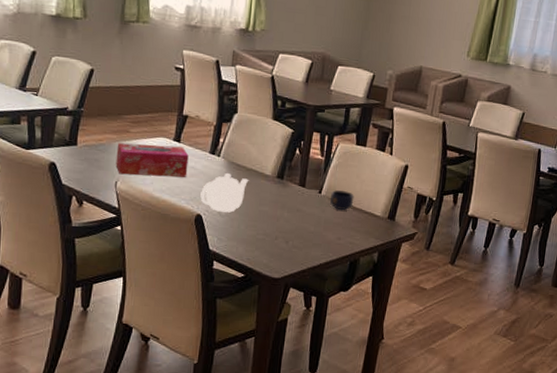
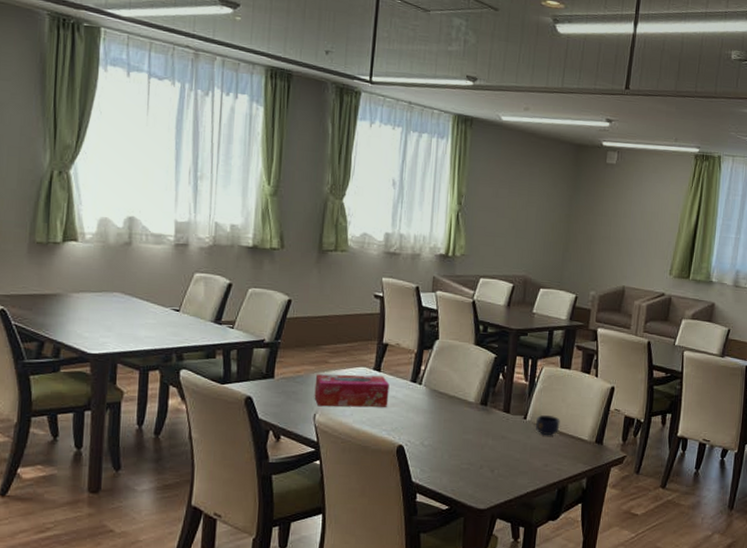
teapot: present [200,173,249,213] -> none [402,402,452,442]

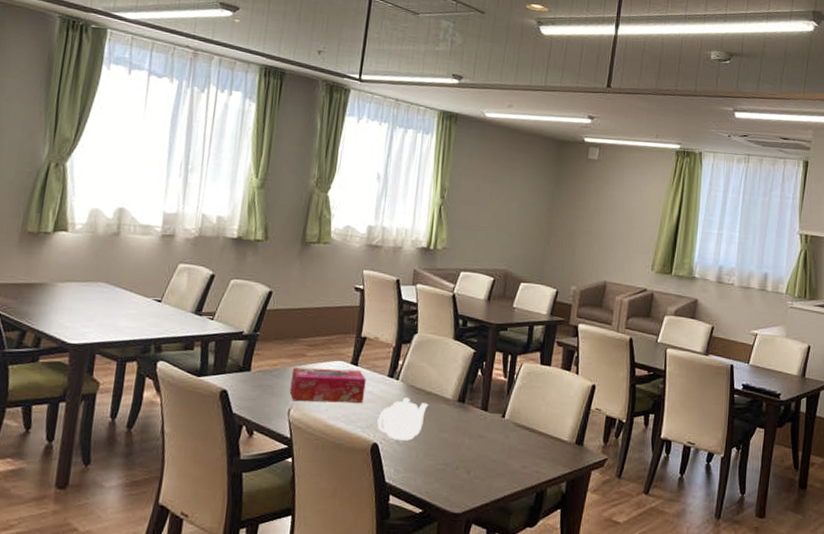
teapot: none [402,402,452,442] -> present [377,398,429,441]
mug: present [535,415,560,436] -> none [514,414,540,436]

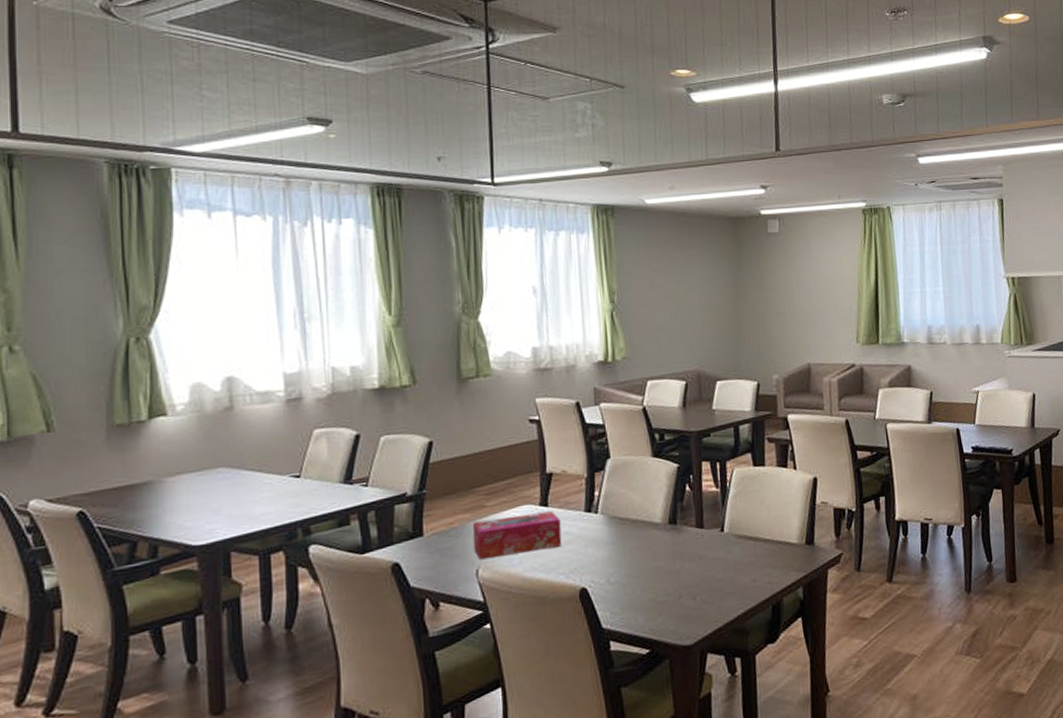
teapot: present [377,398,429,441] -> none [581,531,637,580]

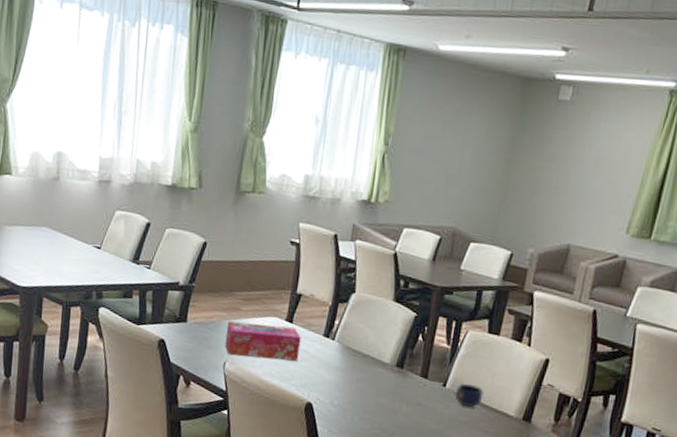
mug: none [734,522,763,547] -> present [455,384,484,407]

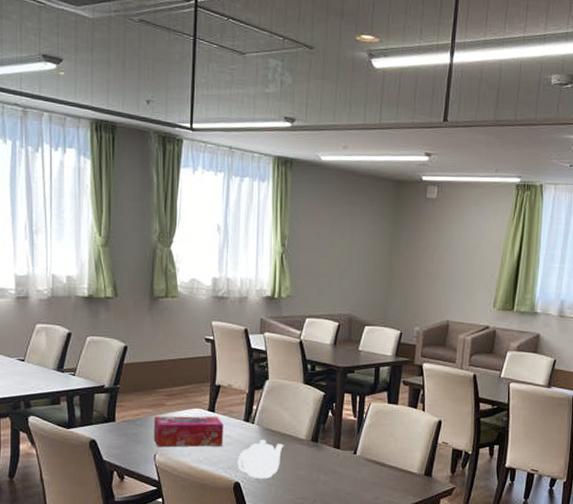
teapot: none [311,359,365,403] -> present [237,440,284,479]
mug: present [455,384,484,407] -> none [365,450,389,470]

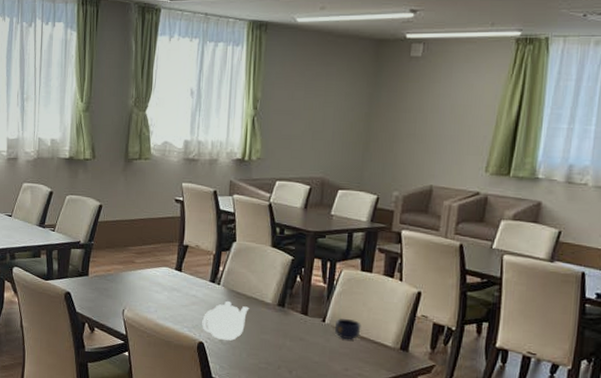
tissue box: present [153,416,224,448] -> none [123,273,190,305]
mug: none [365,450,389,470] -> present [335,319,361,340]

